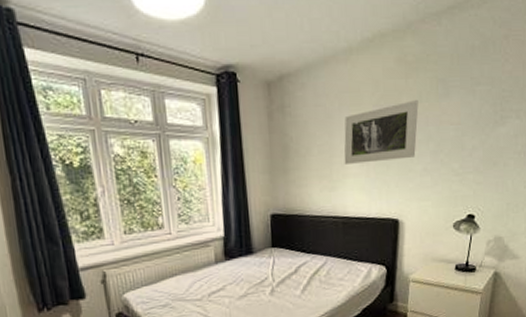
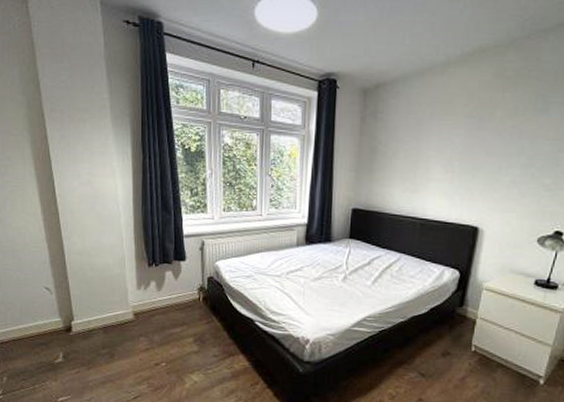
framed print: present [344,100,419,164] -> none [429,114,514,170]

